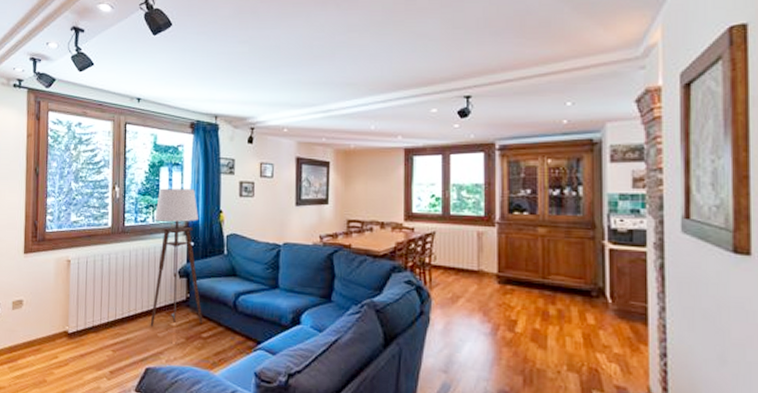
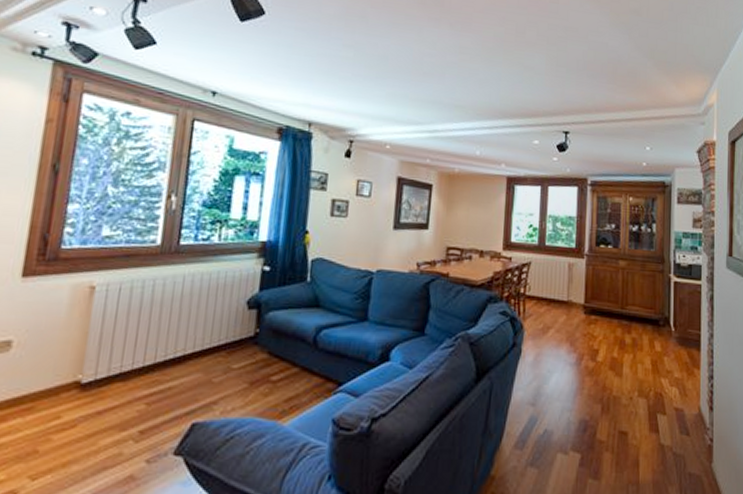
floor lamp: present [150,188,203,326] -> none [203,201,280,370]

